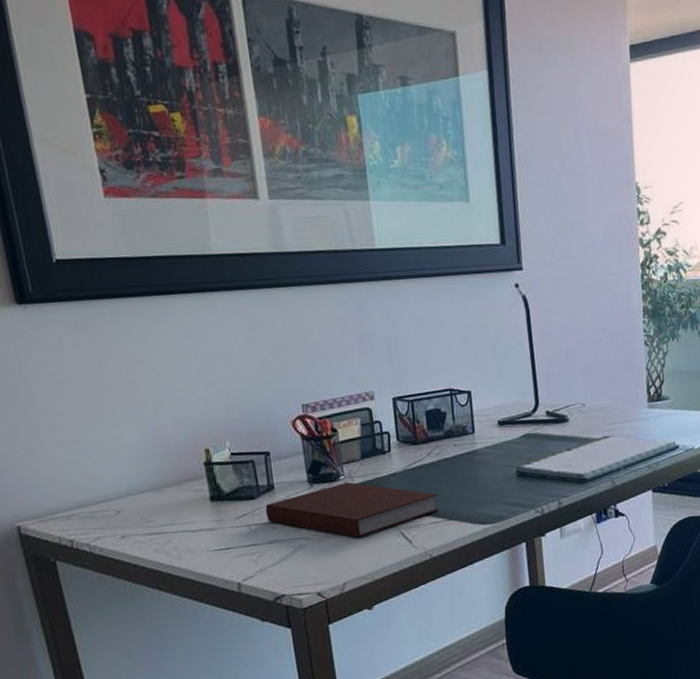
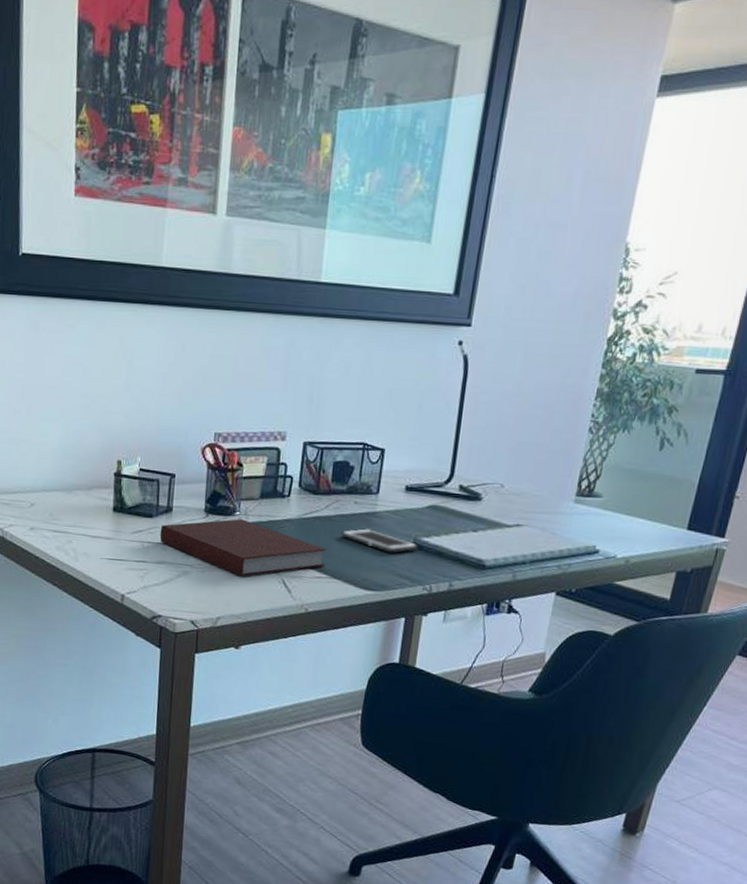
cell phone: none [447,466,522,485] -> present [340,527,418,553]

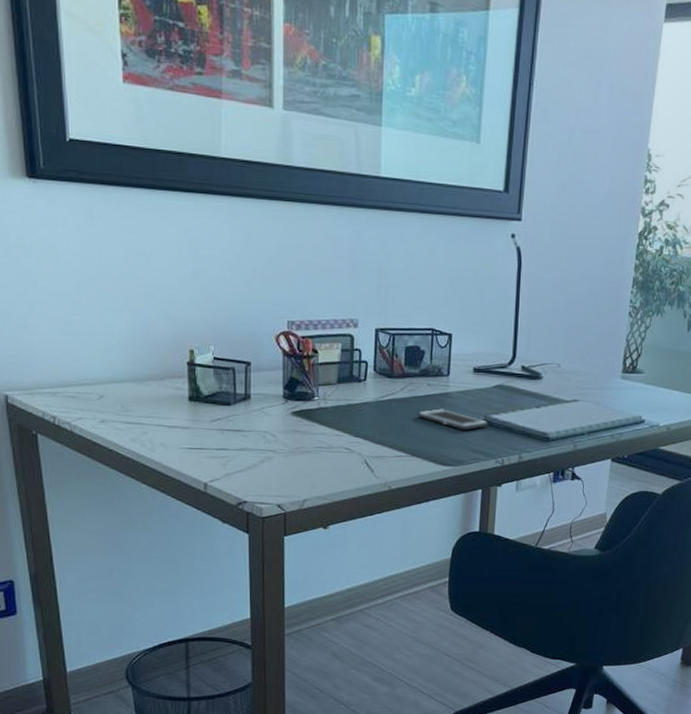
notebook: present [159,519,327,577] -> none [239,404,405,459]

